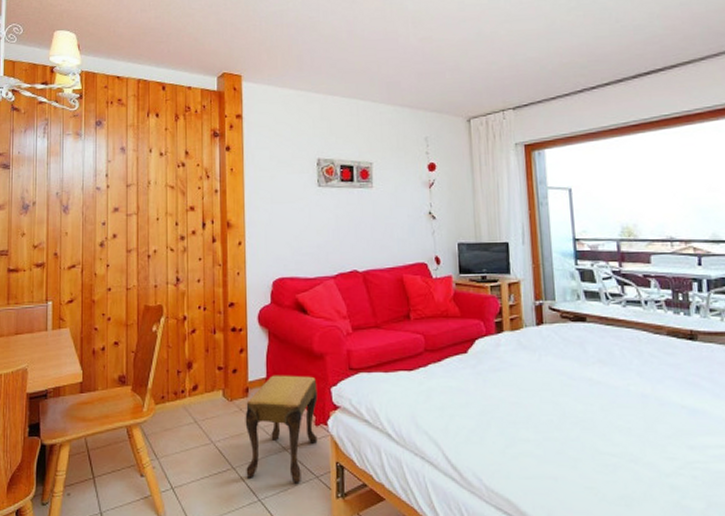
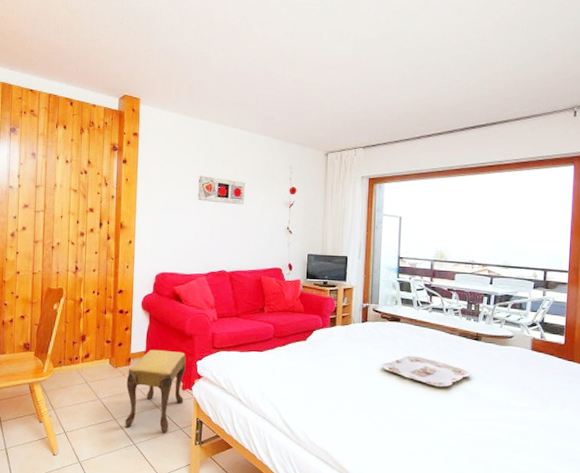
serving tray: none [568,365,691,405] -> present [381,355,471,387]

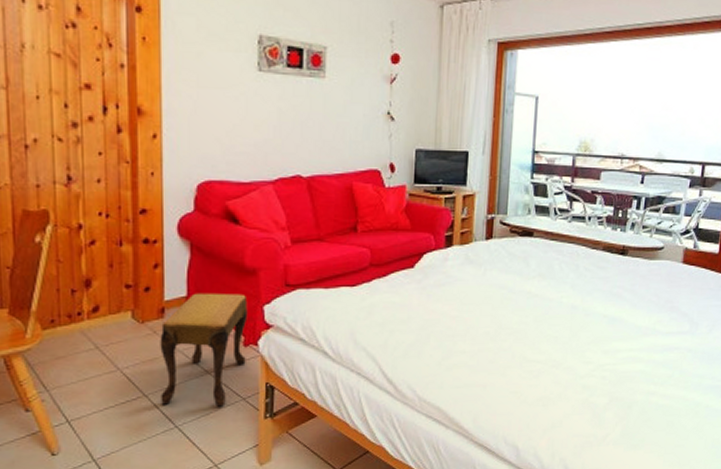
serving tray: present [381,355,471,387] -> none [508,278,615,316]

